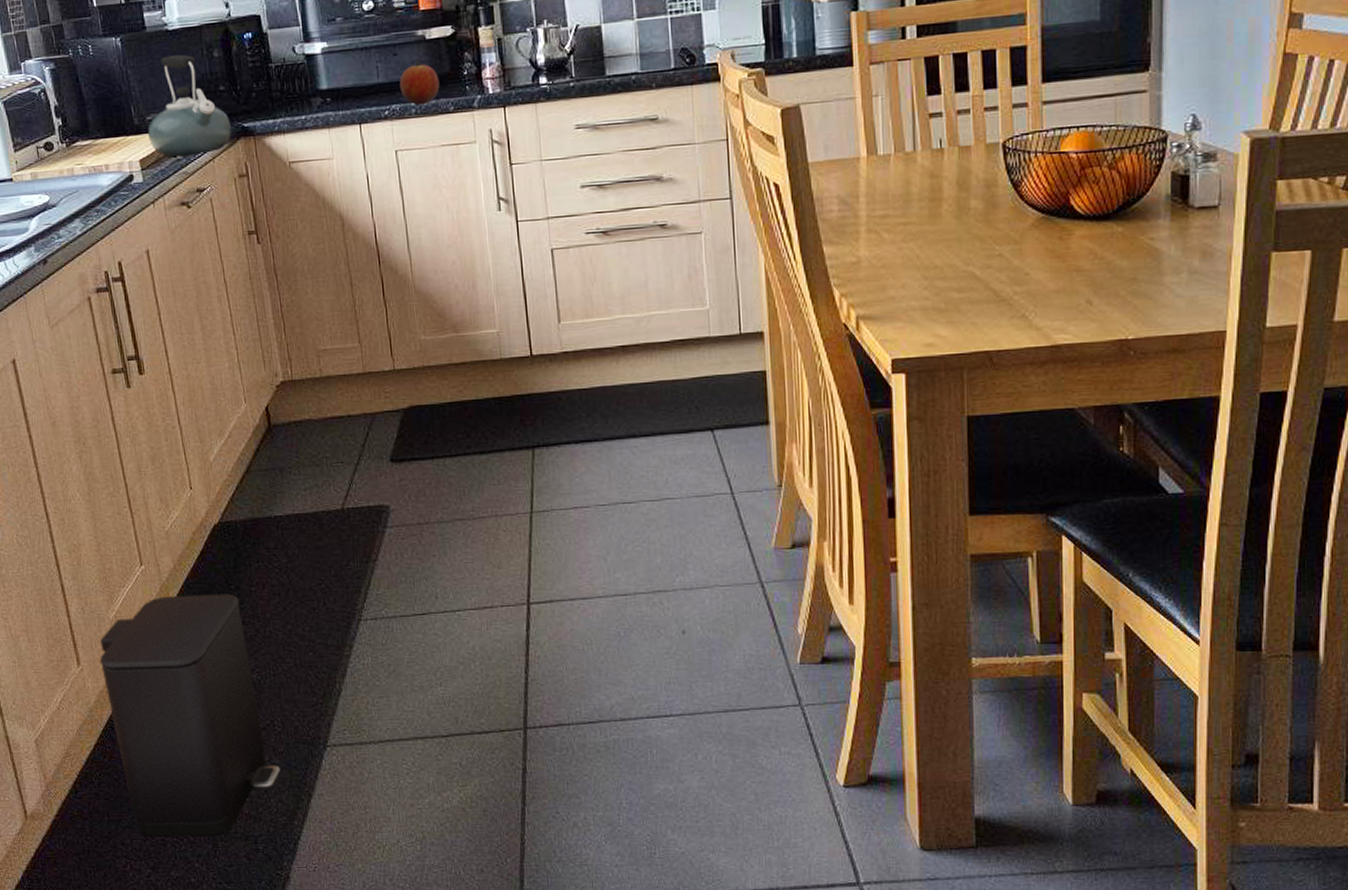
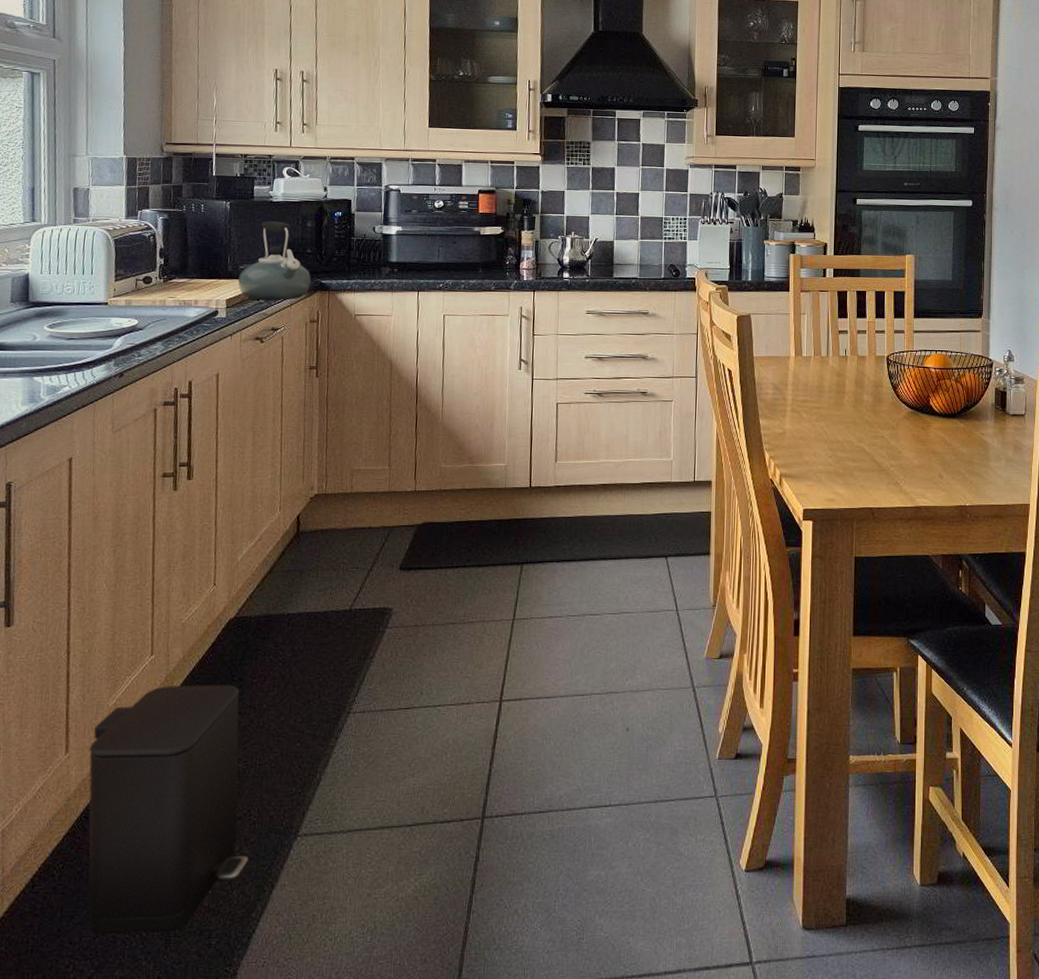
fruit: present [399,60,440,106] -> none [454,249,486,283]

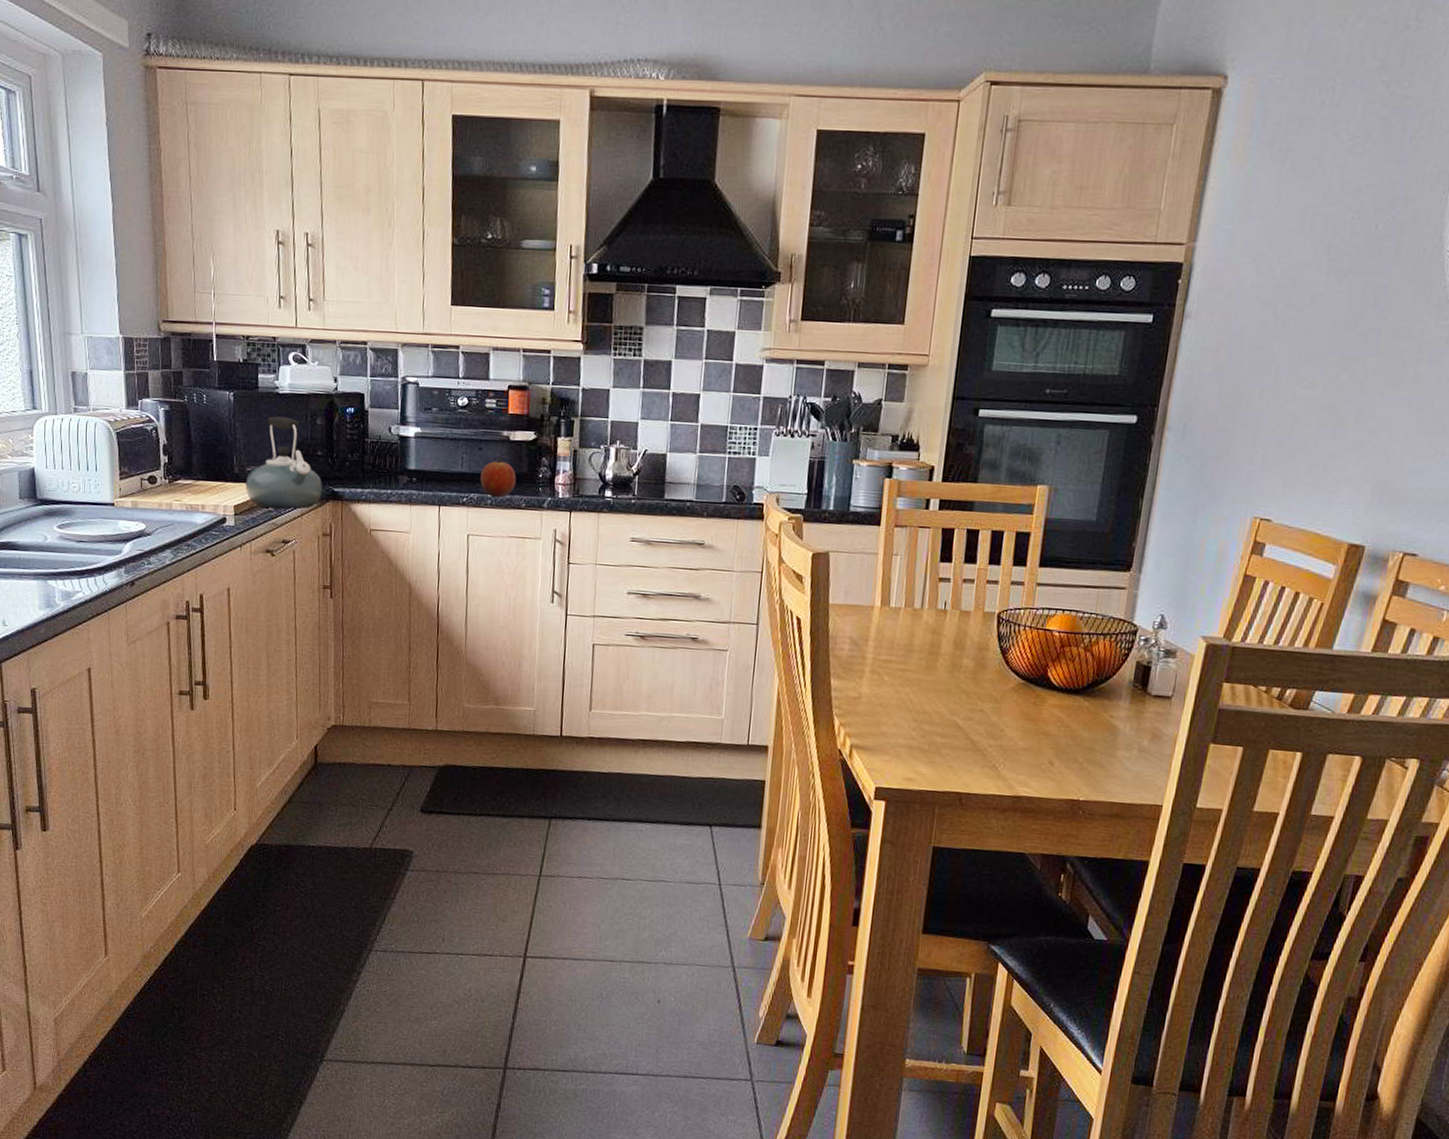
pedal bin: present [88,685,248,933] -> none [126,903,278,1128]
fruit: none [454,249,486,283] -> present [480,457,516,498]

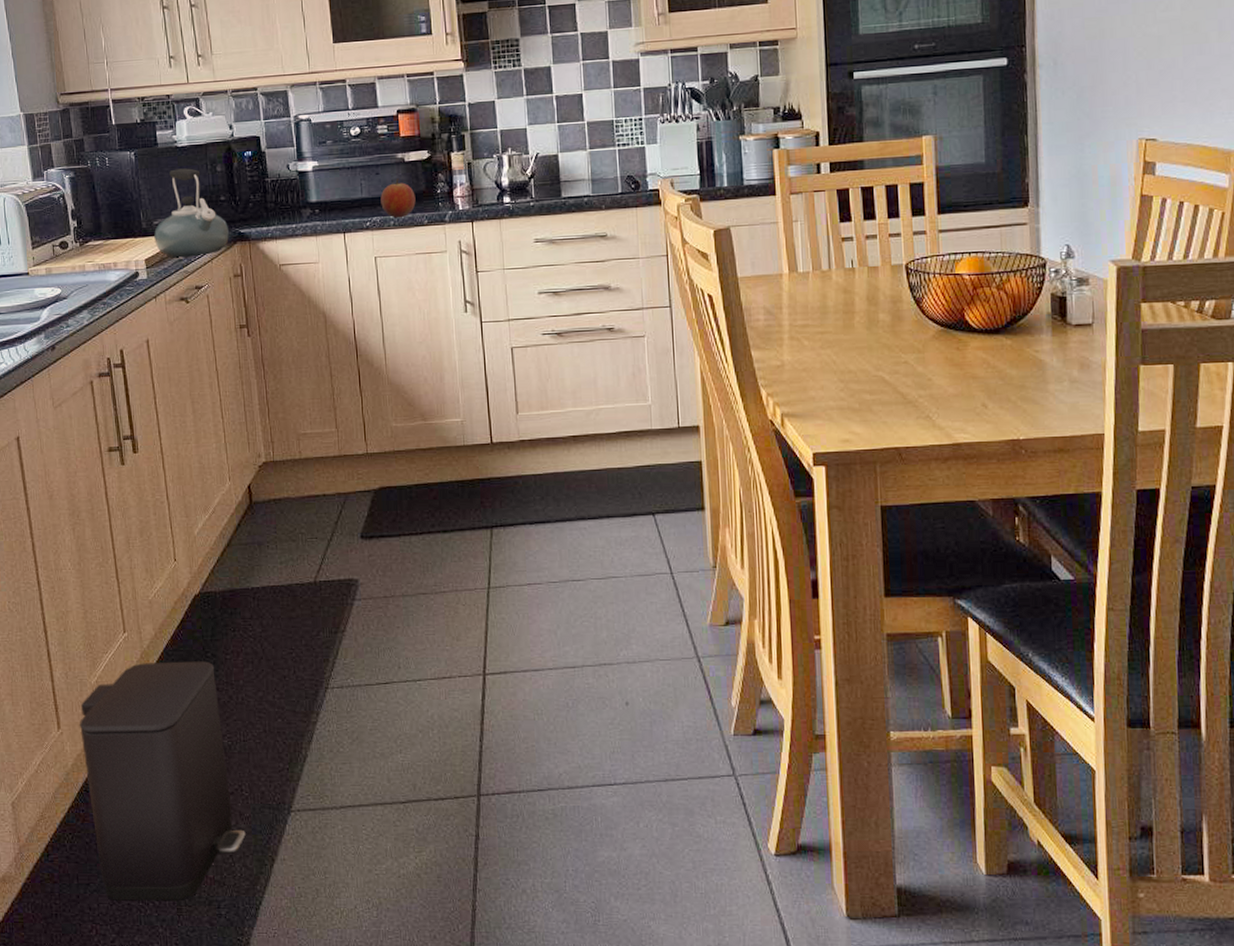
pedal bin: none [126,903,278,1128] -> present [79,661,246,901]

